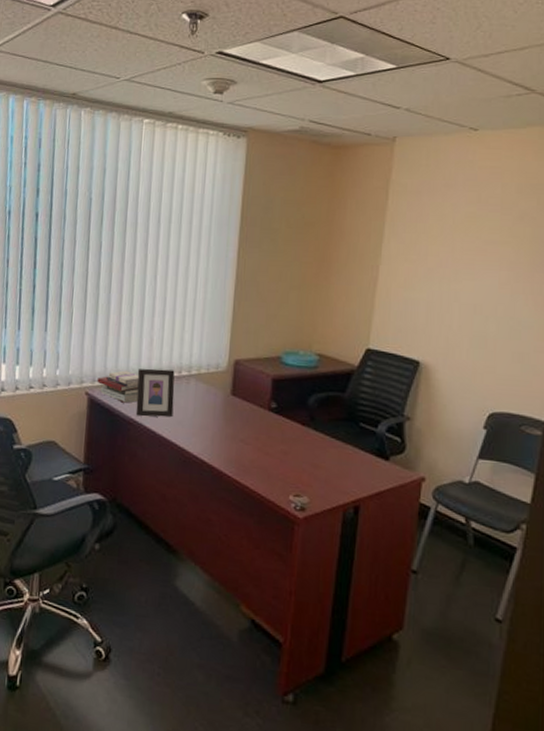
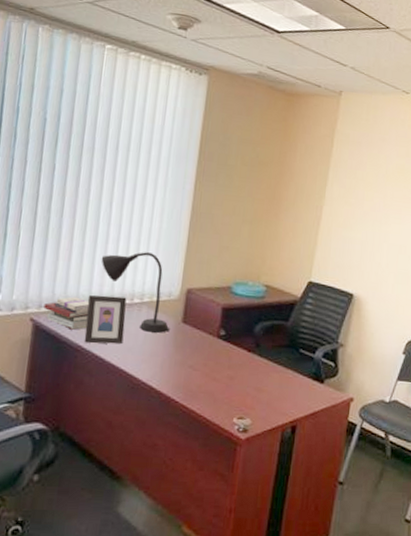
desk lamp: none [148,324,219,406] -> present [101,252,170,333]

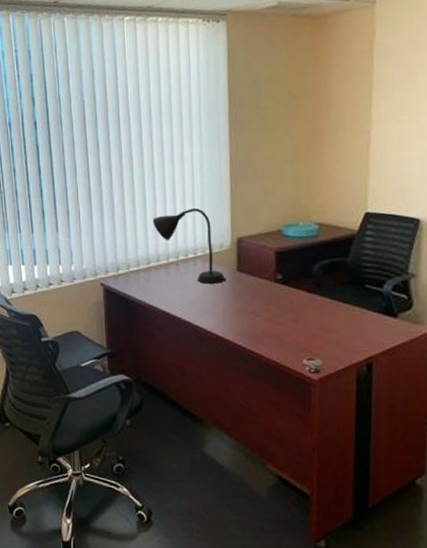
books: present [43,296,90,330] -> none [110,259,150,289]
picture frame: present [84,295,127,345] -> none [146,254,184,300]

